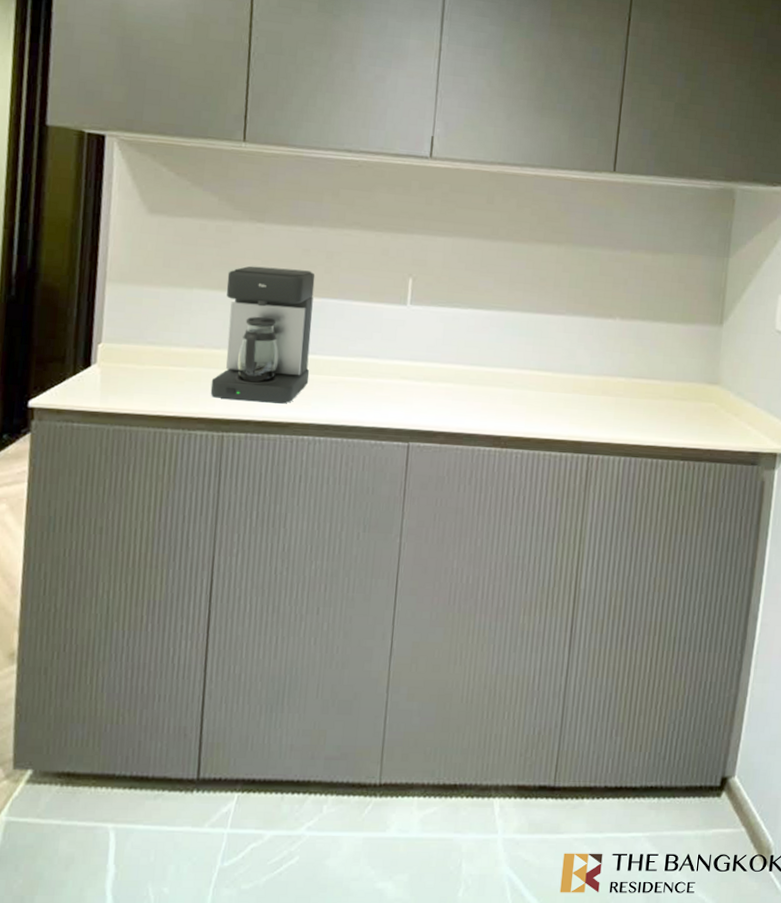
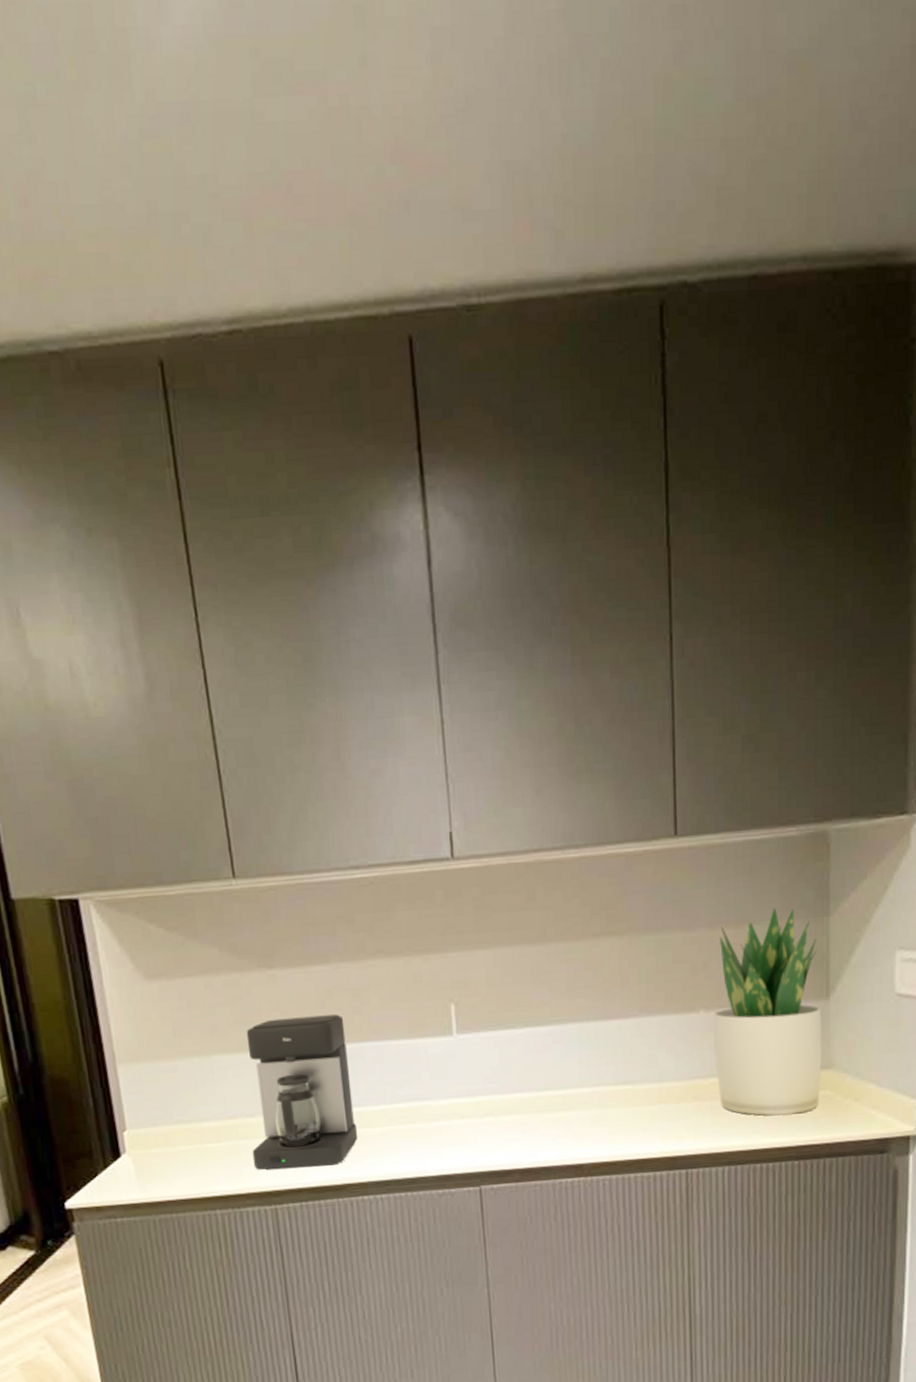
planter: none [624,243,717,420] -> present [713,908,822,1116]

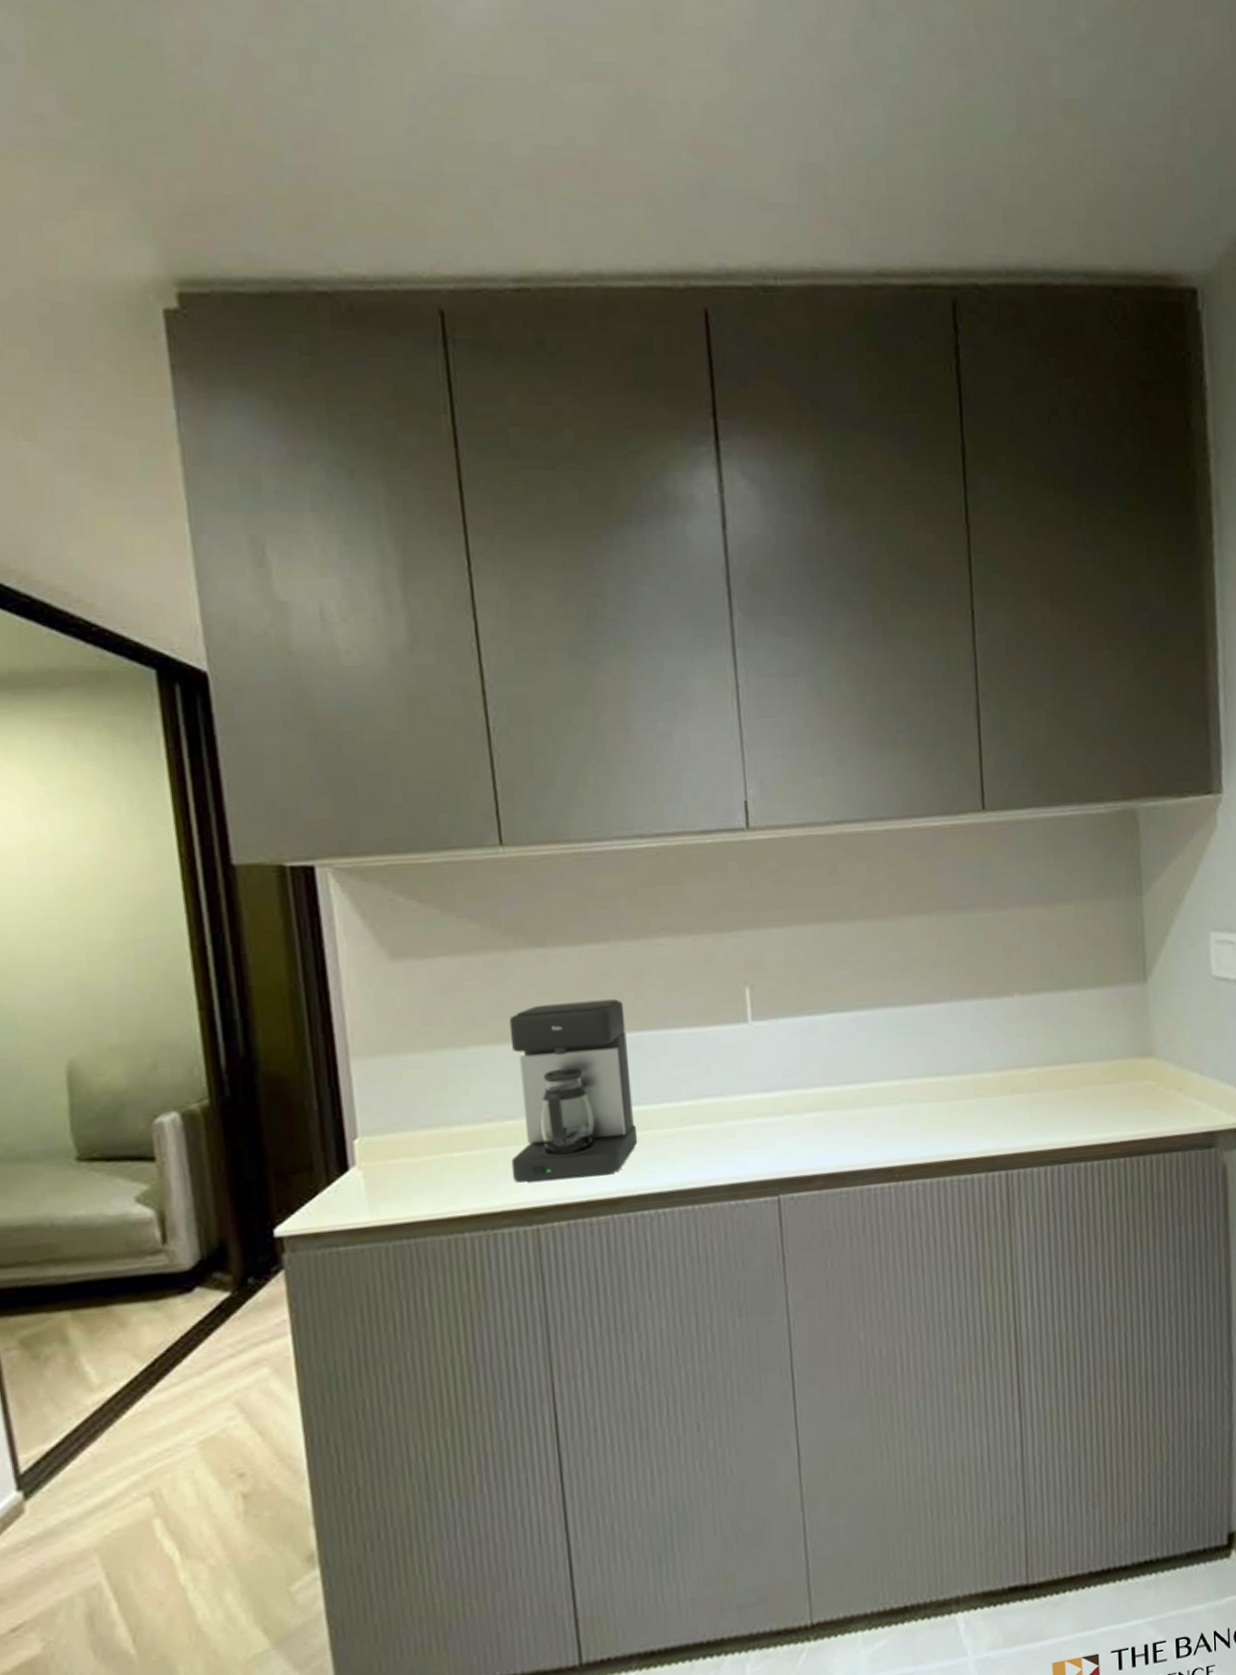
planter: present [713,908,822,1116] -> none [1028,887,1143,1109]

